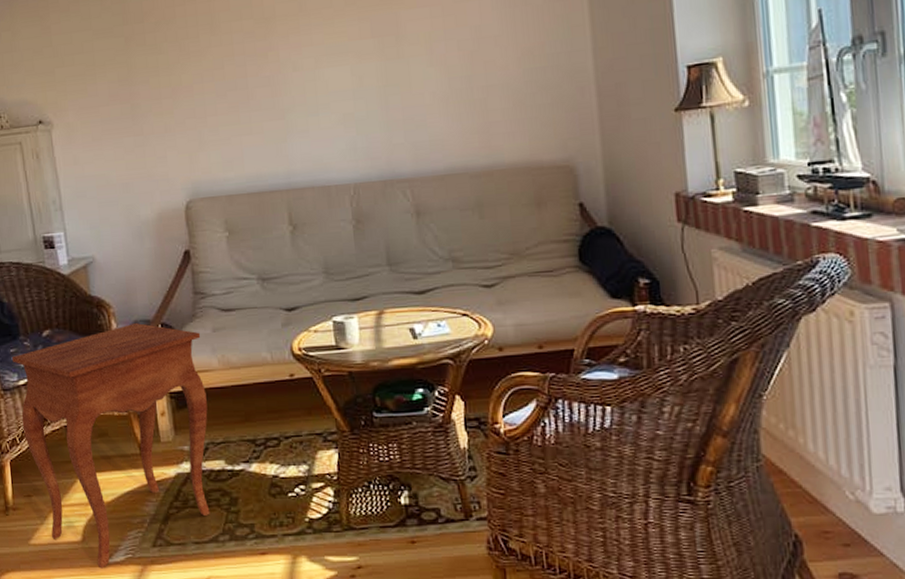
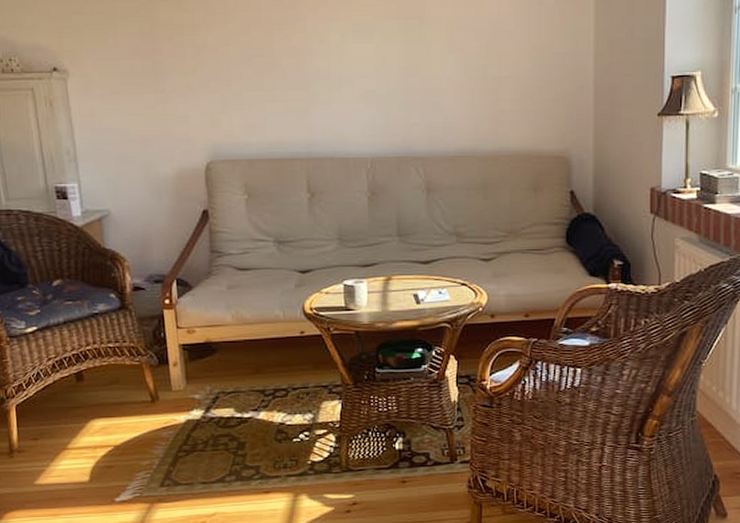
side table: present [12,323,210,569] -> none [20,277,220,507]

